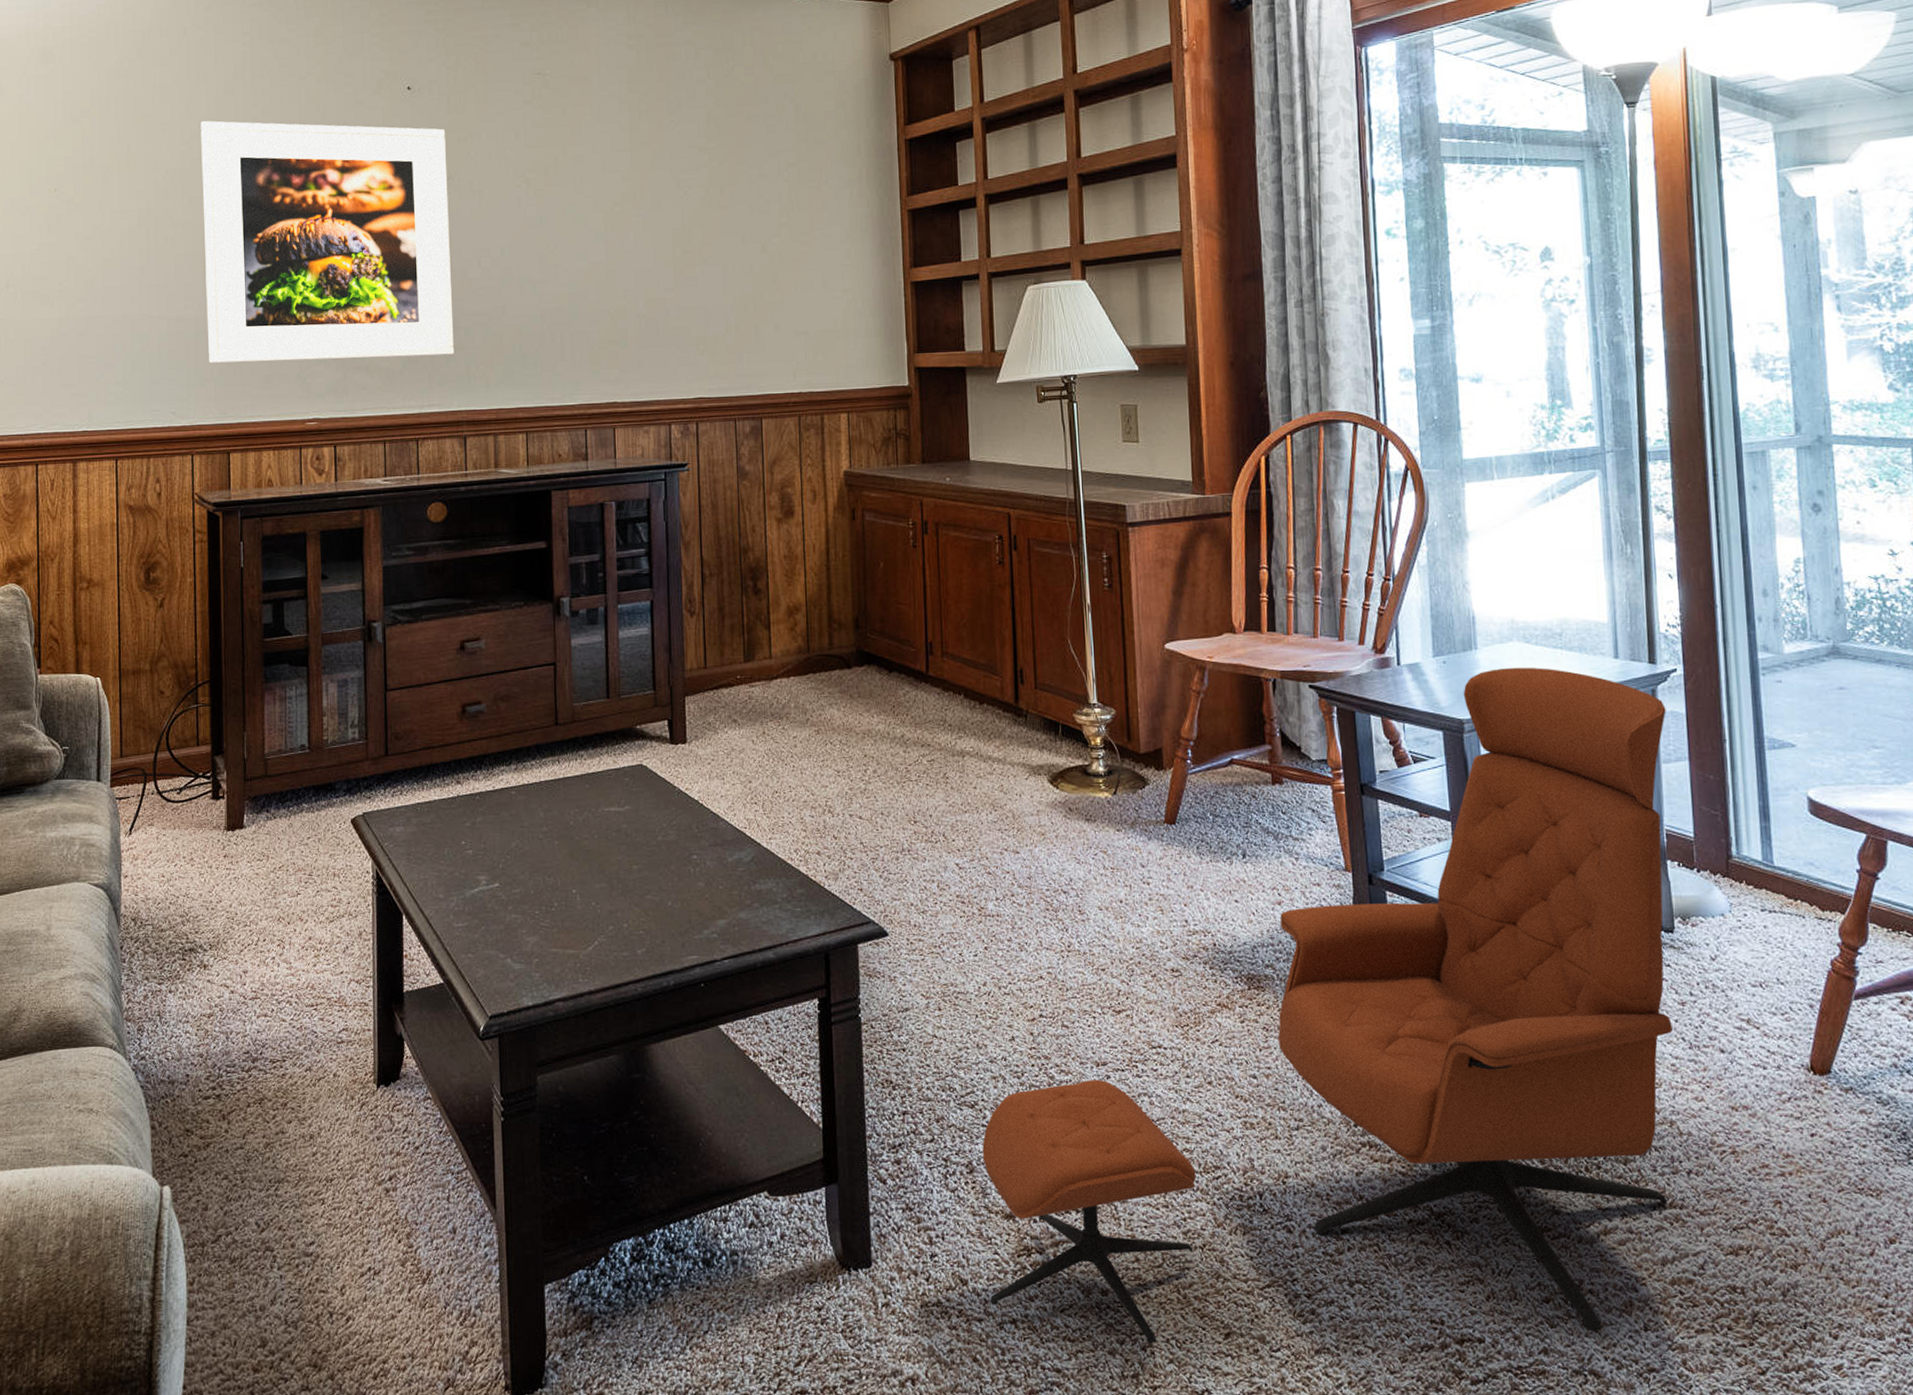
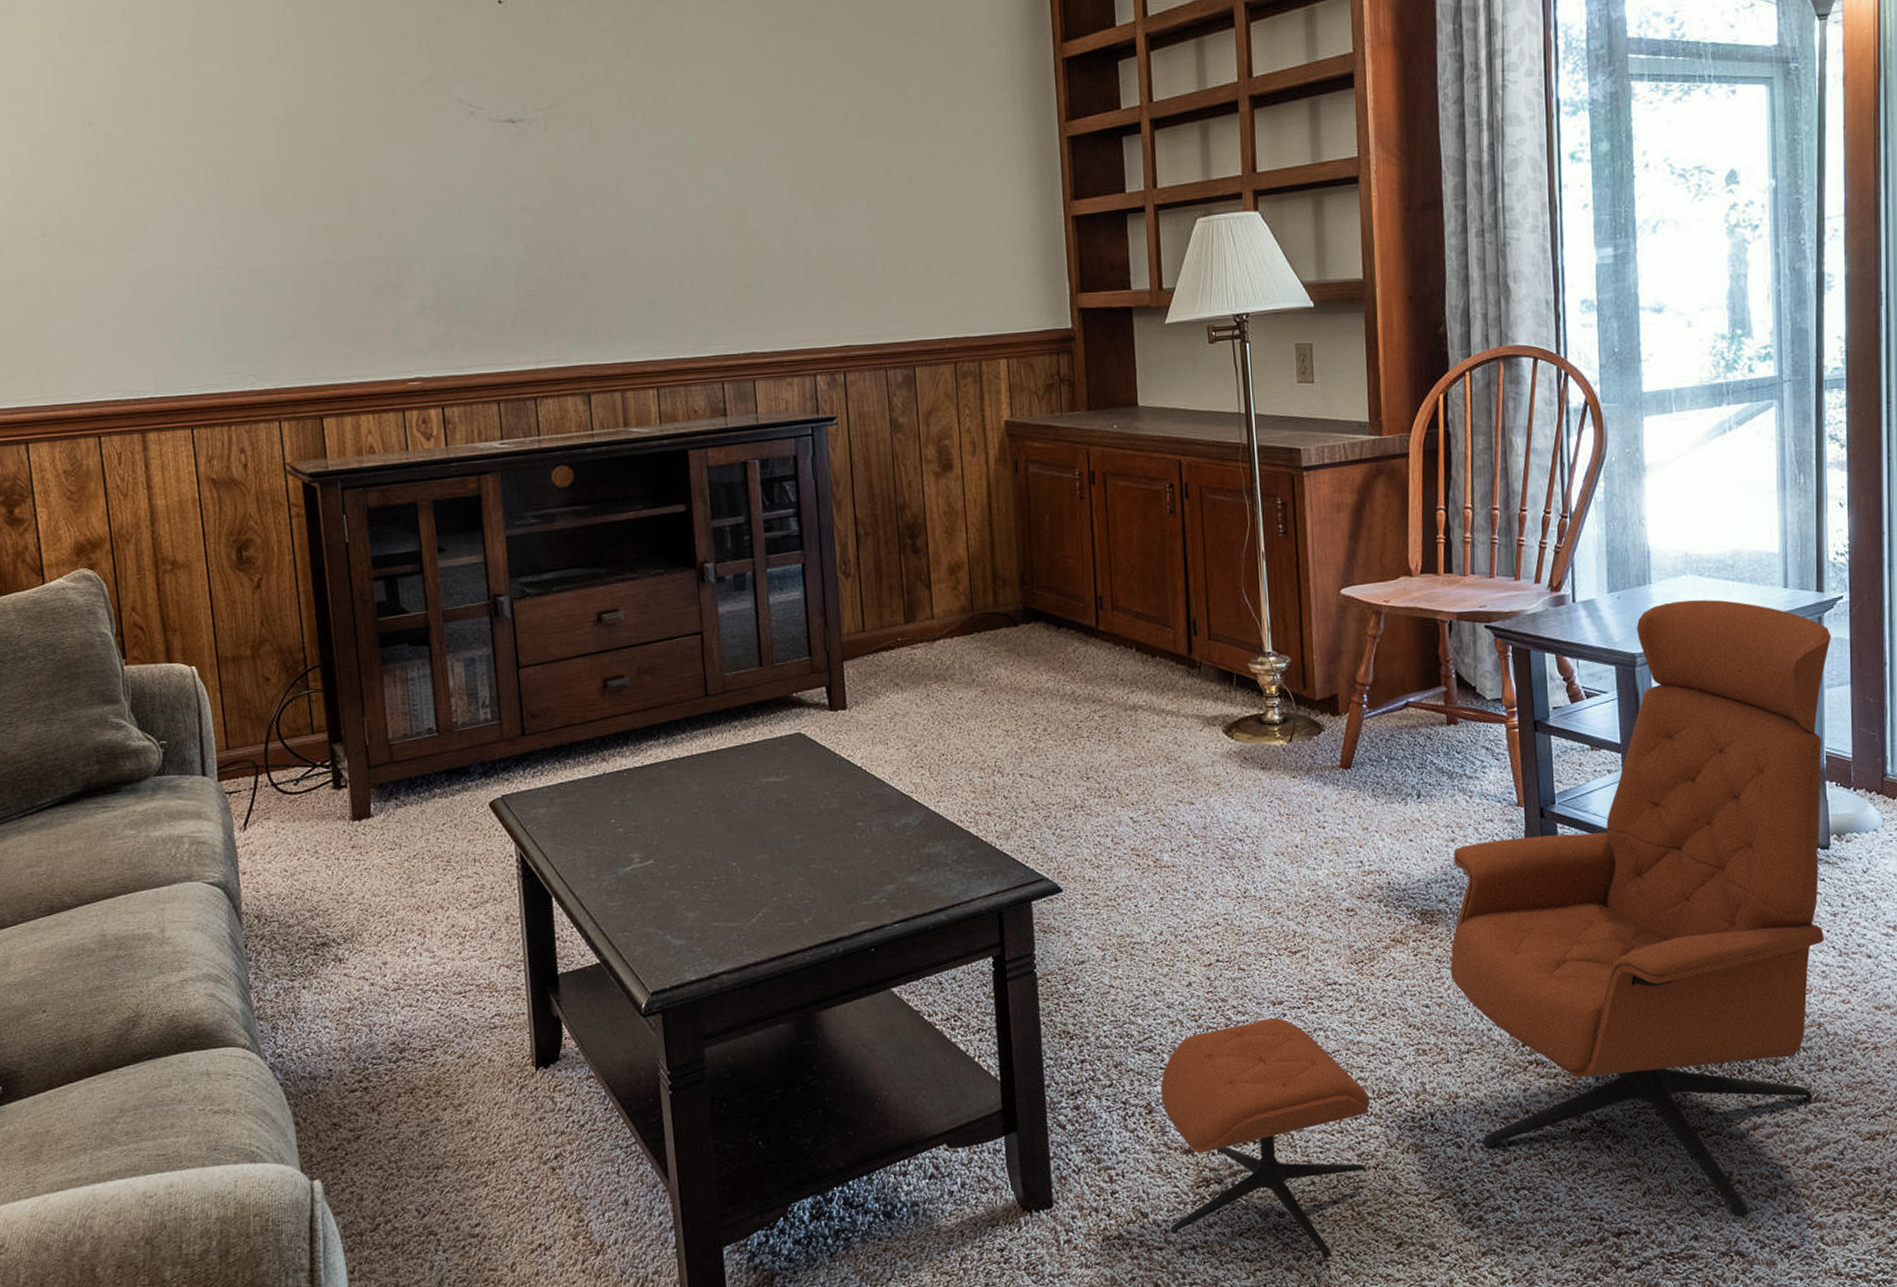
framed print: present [201,121,454,364] -> none [257,40,571,319]

